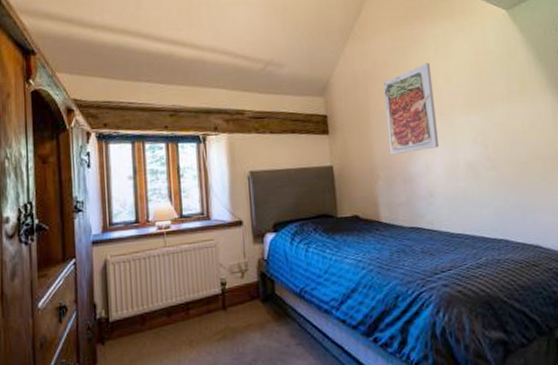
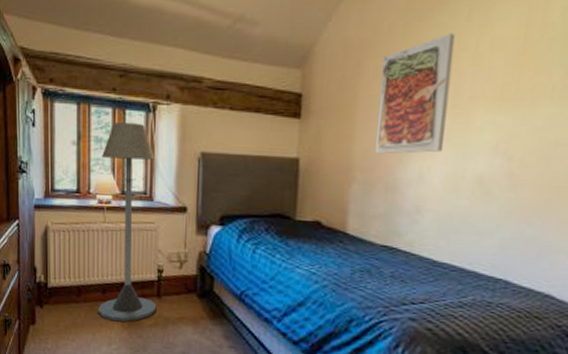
floor lamp: none [157,153,223,344] -> present [97,122,157,322]

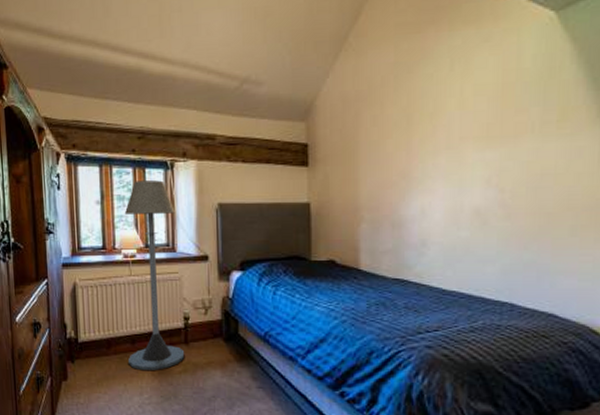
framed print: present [374,33,456,155] -> none [378,82,442,195]

